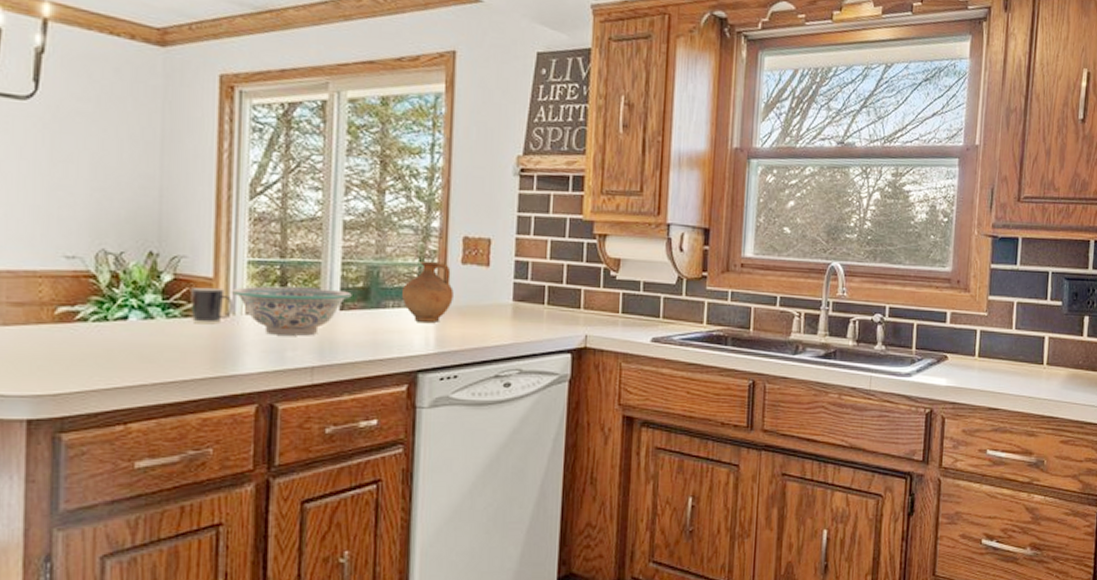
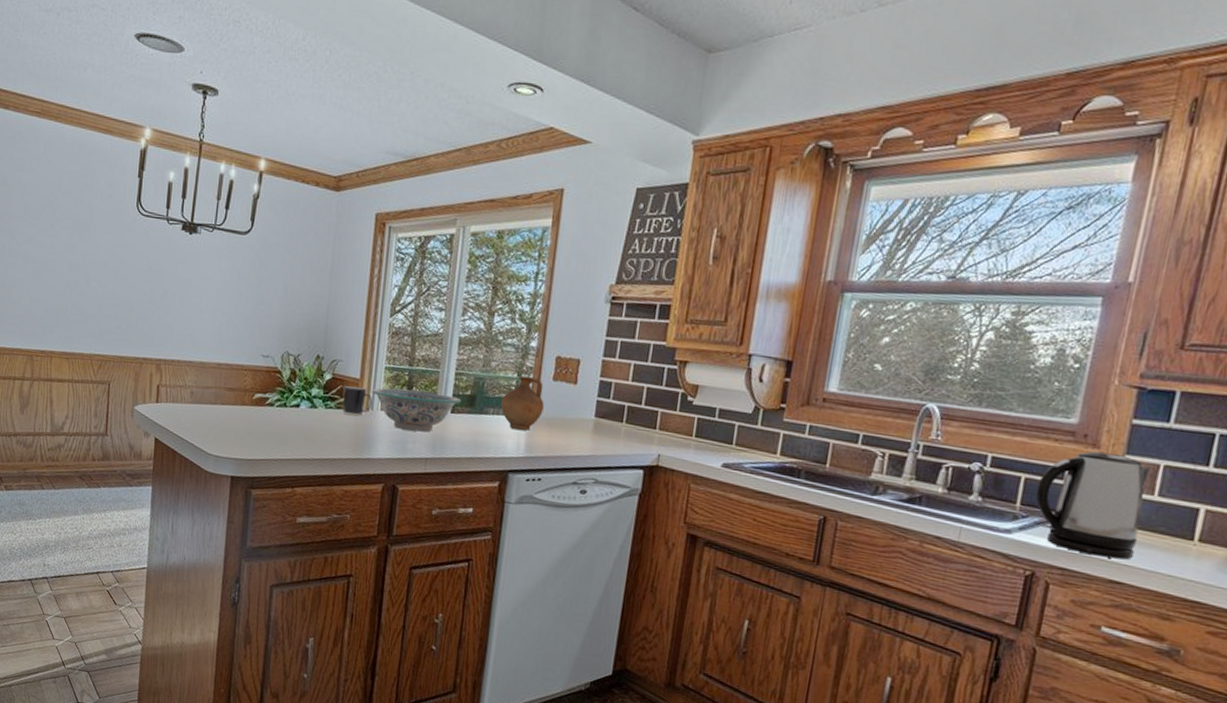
kettle: none [926,294,1007,388] -> present [1035,451,1150,560]

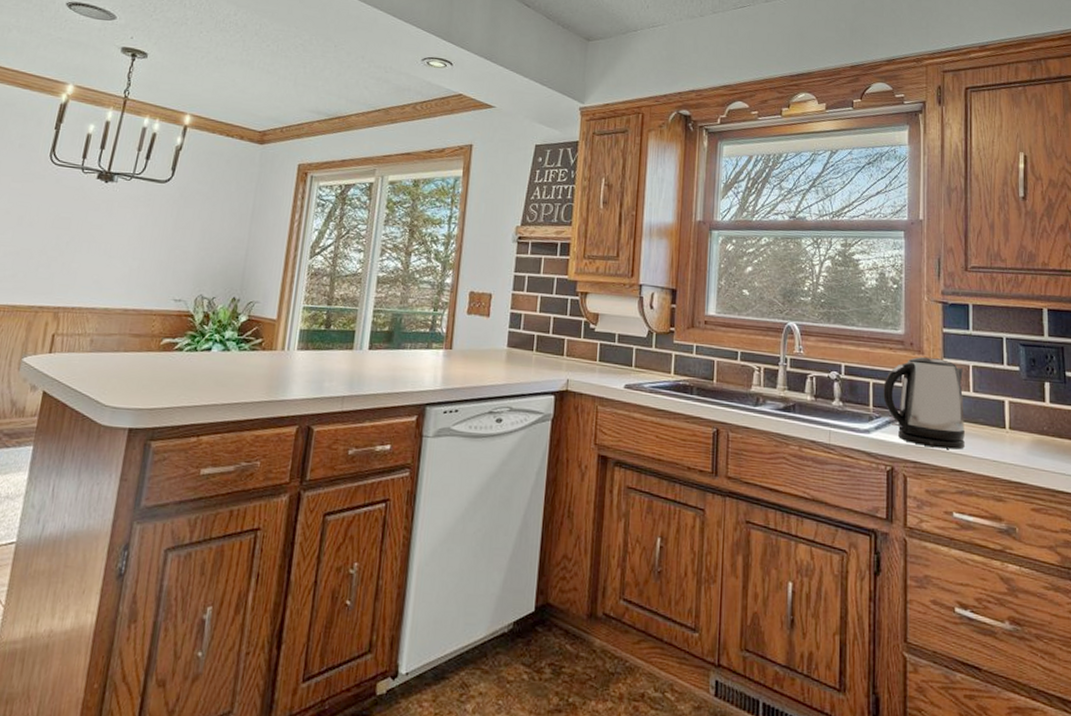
mug: present [342,385,373,417] -> none [257,326,290,358]
decorative bowl: present [371,388,461,432] -> none [288,327,379,370]
ceramic jug: present [501,375,544,431] -> none [418,310,459,363]

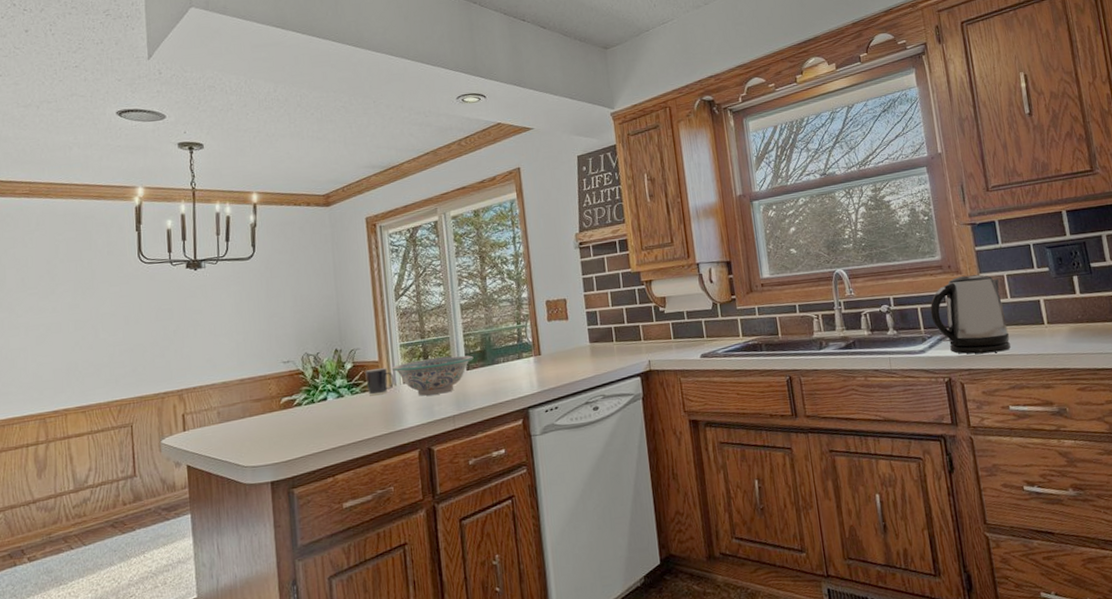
mug: none [257,326,290,358] -> present [365,367,395,396]
decorative bowl: none [288,327,379,370] -> present [391,355,474,396]

